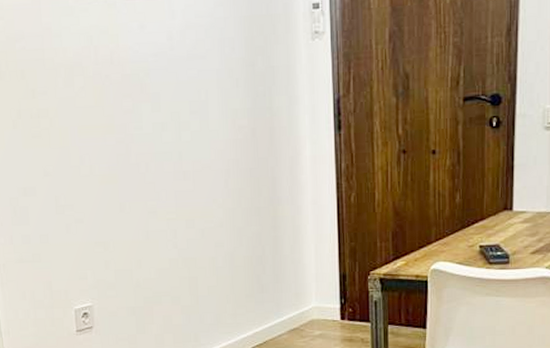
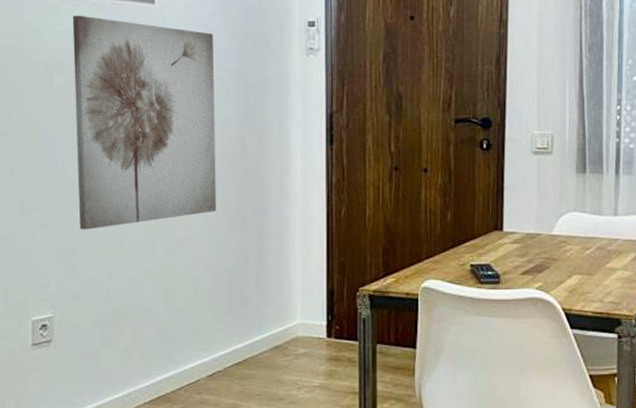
wall art: none [86,13,233,225] -> present [72,15,217,230]

